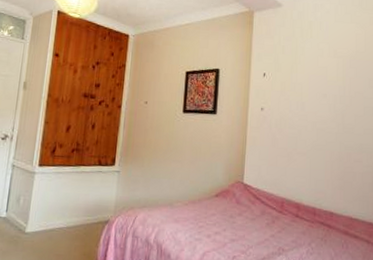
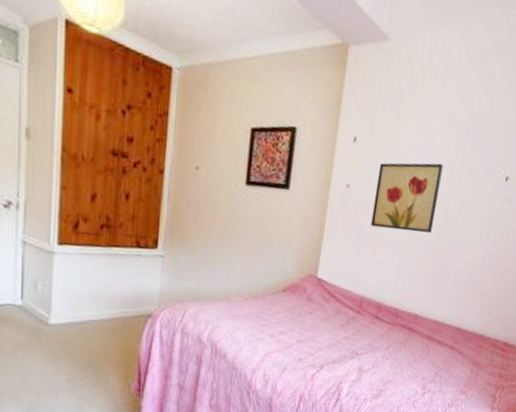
wall art: none [283,88,336,143] -> present [370,162,444,234]

